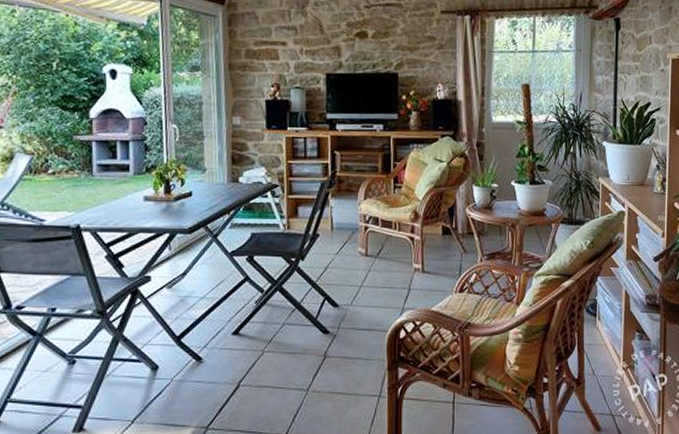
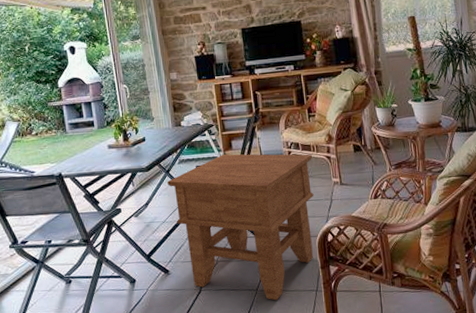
side table: none [213,222,393,405] -> present [167,154,314,301]

